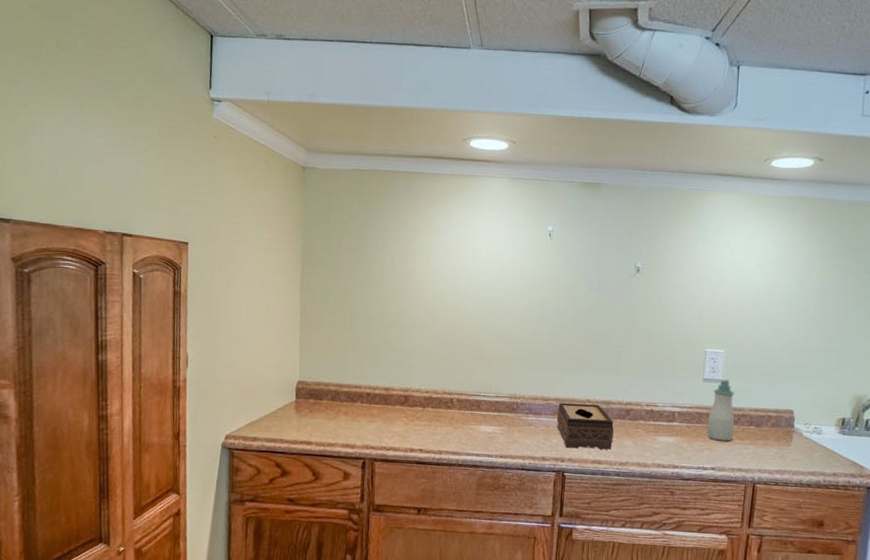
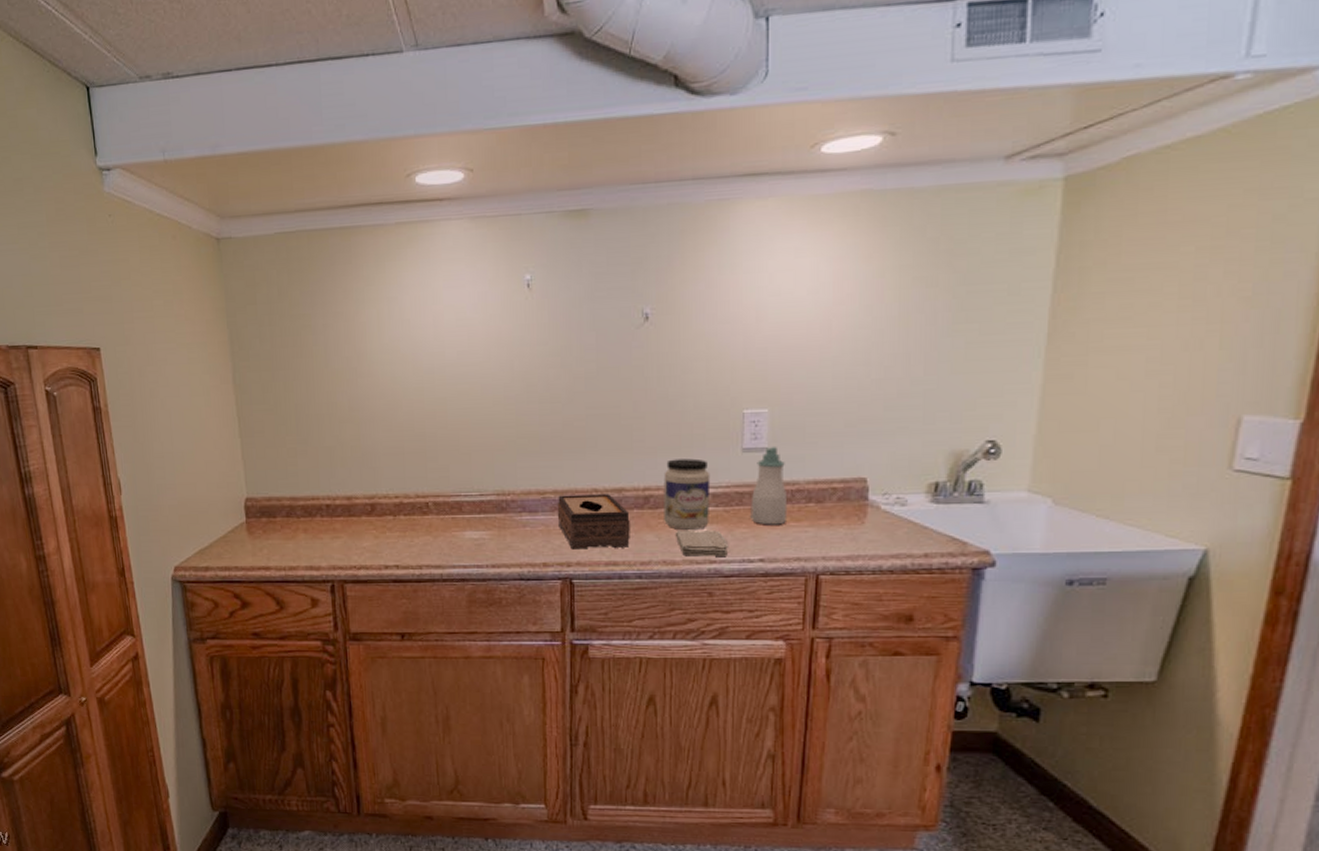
jar: none [640,382,678,440] -> present [664,458,711,530]
washcloth: none [648,439,689,463] -> present [675,530,729,557]

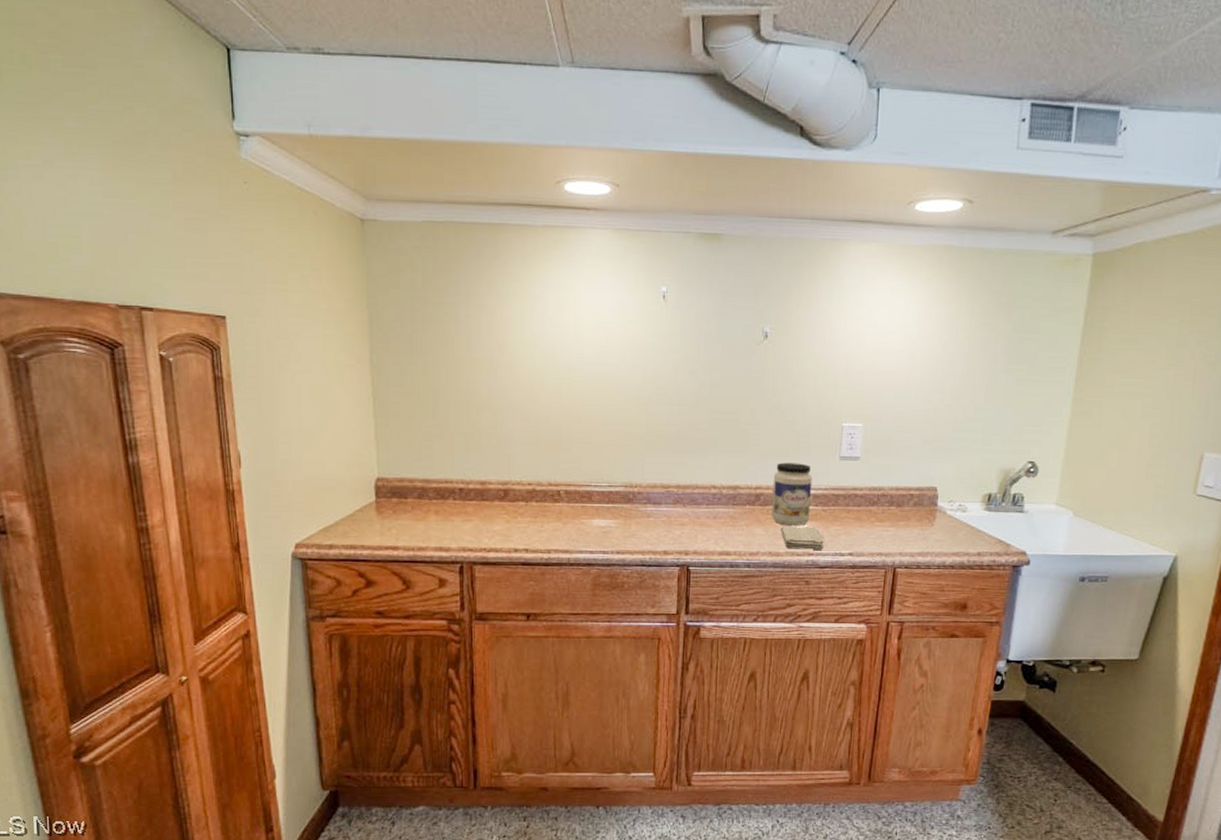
tissue box: present [557,494,630,550] -> none [678,490,743,540]
soap bottle: present [750,446,788,525] -> none [843,456,875,524]

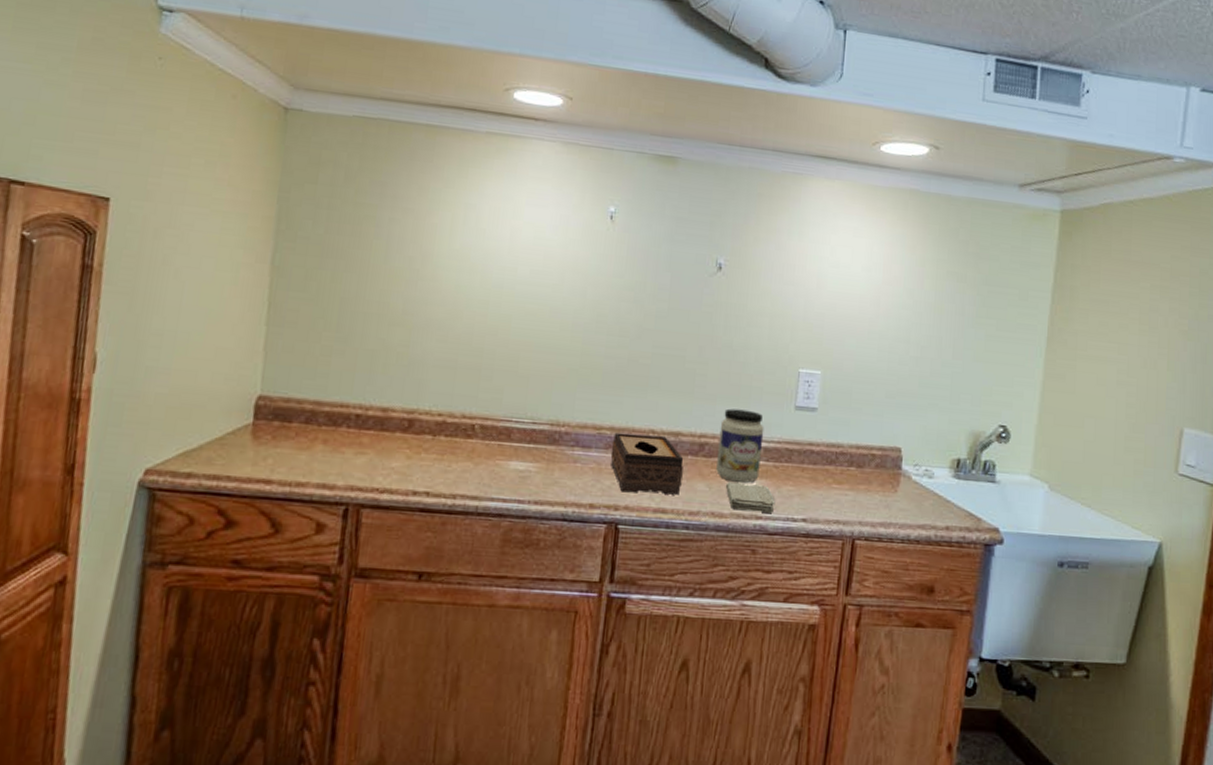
tissue box: none [678,490,743,540] -> present [610,432,684,495]

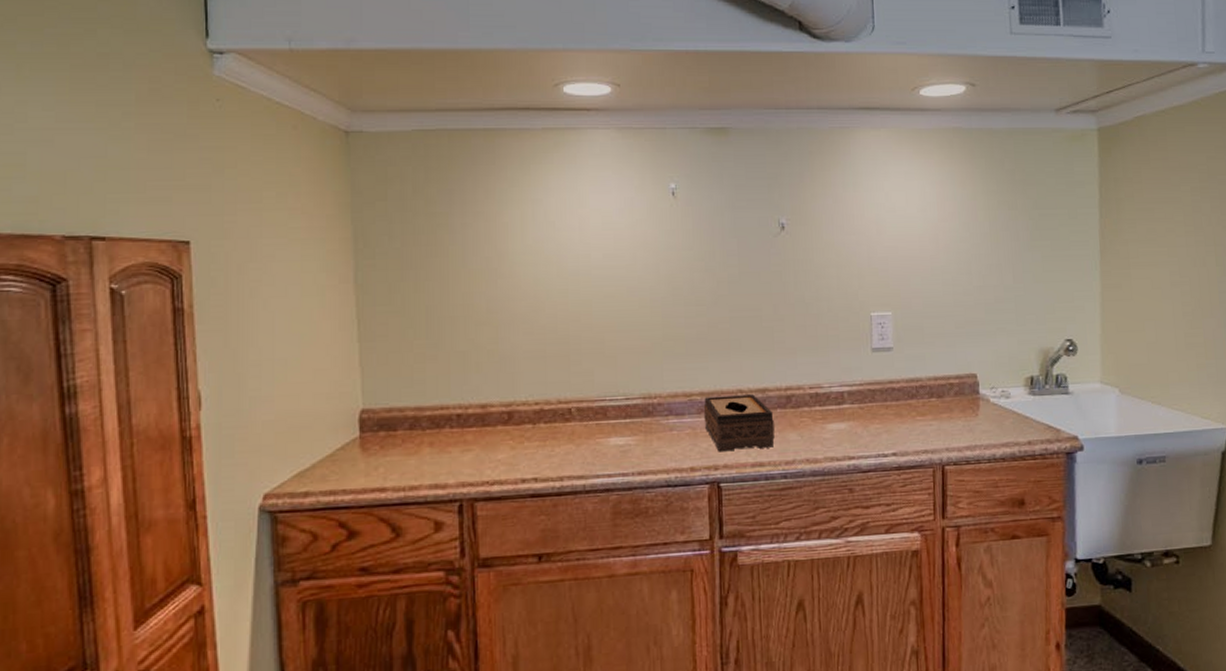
jar: present [716,408,765,483] -> none [803,358,846,428]
washcloth: present [725,481,776,513] -> none [816,427,866,454]

